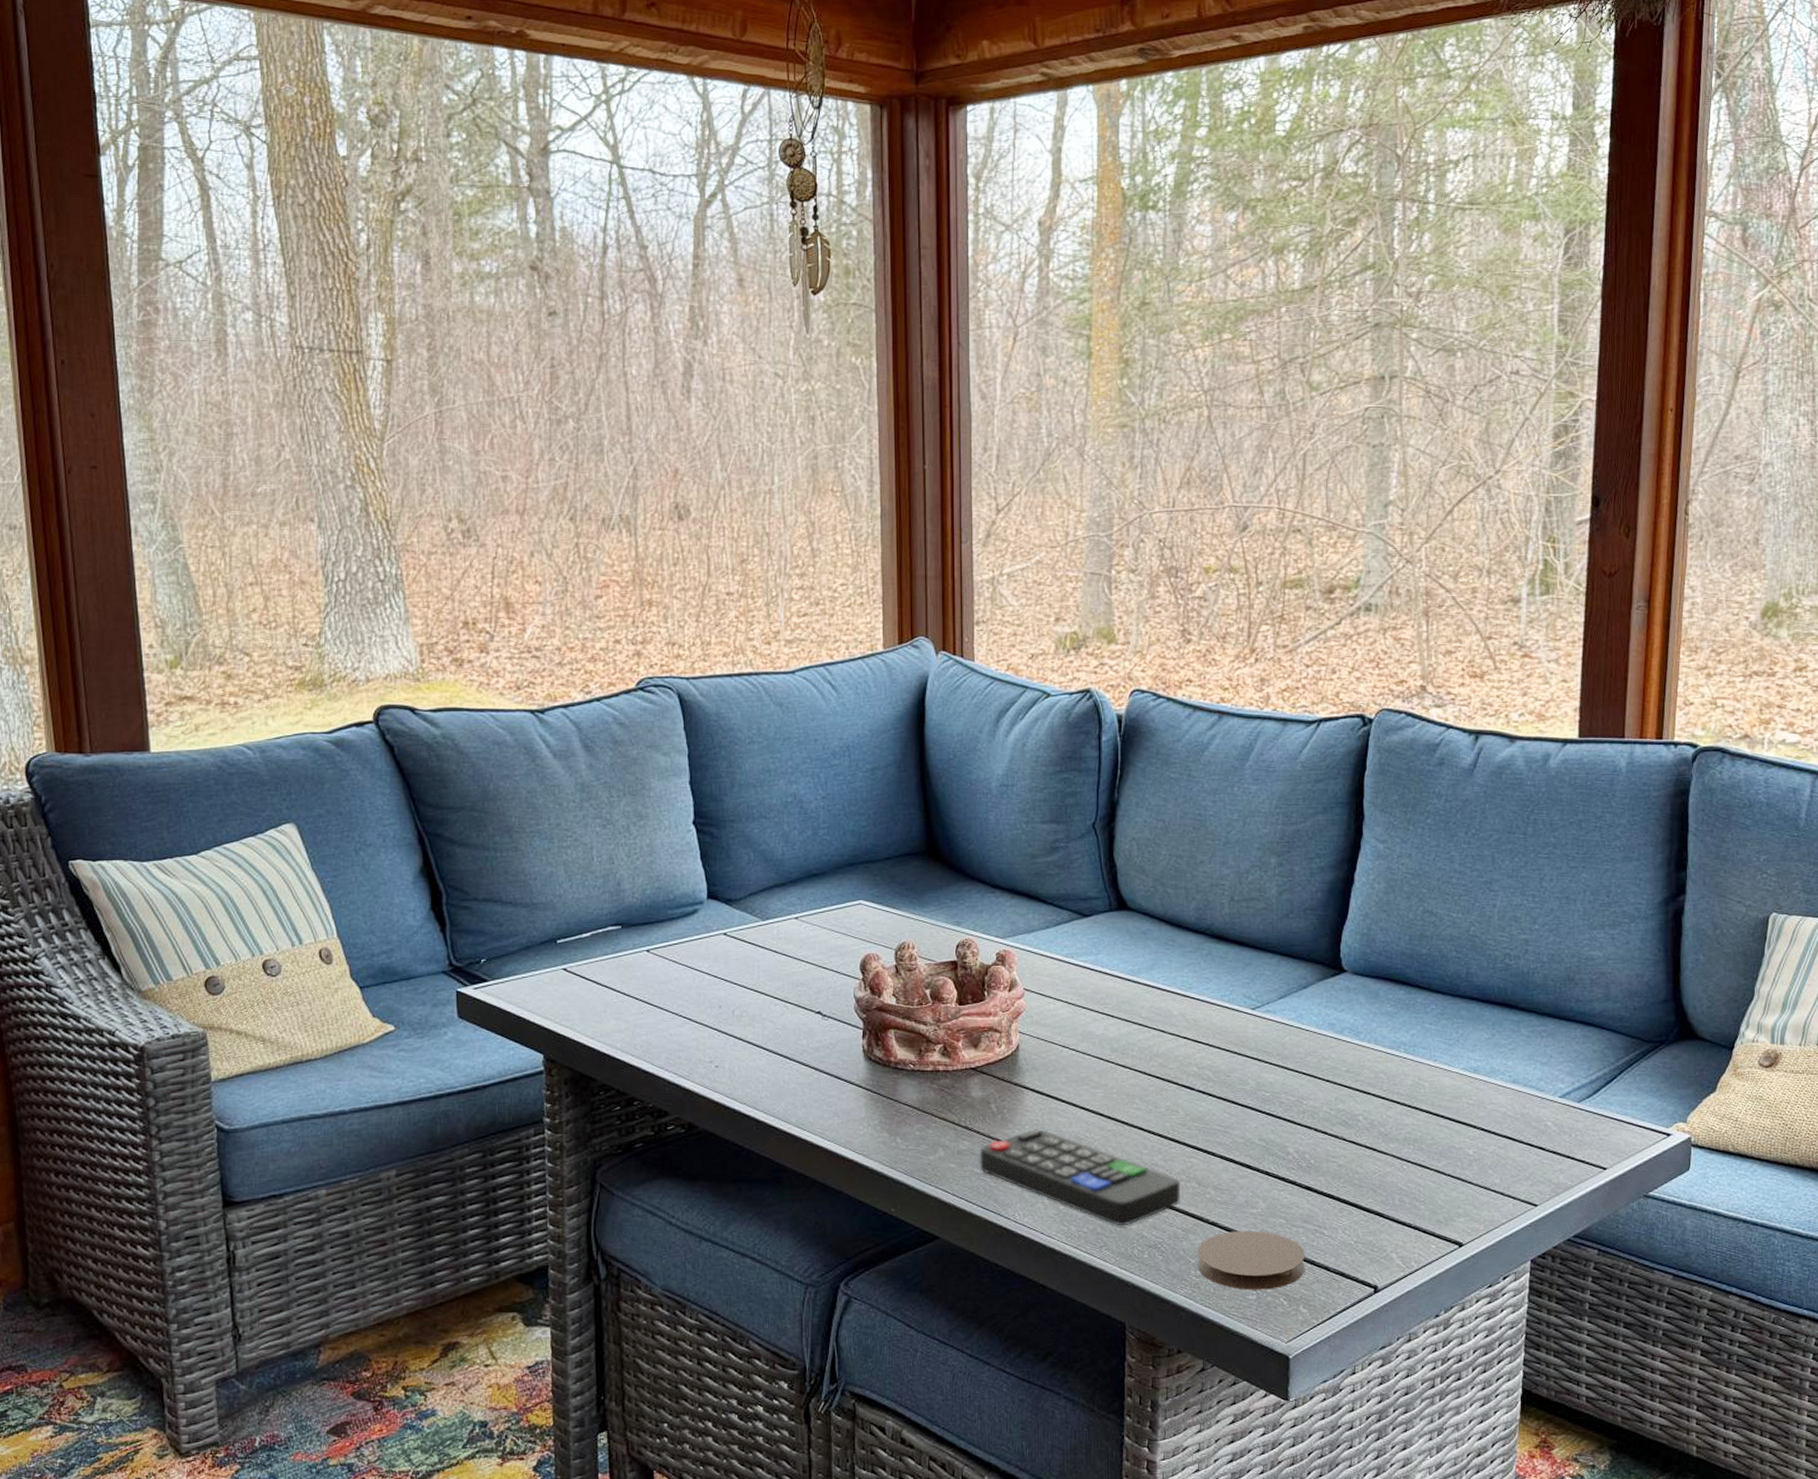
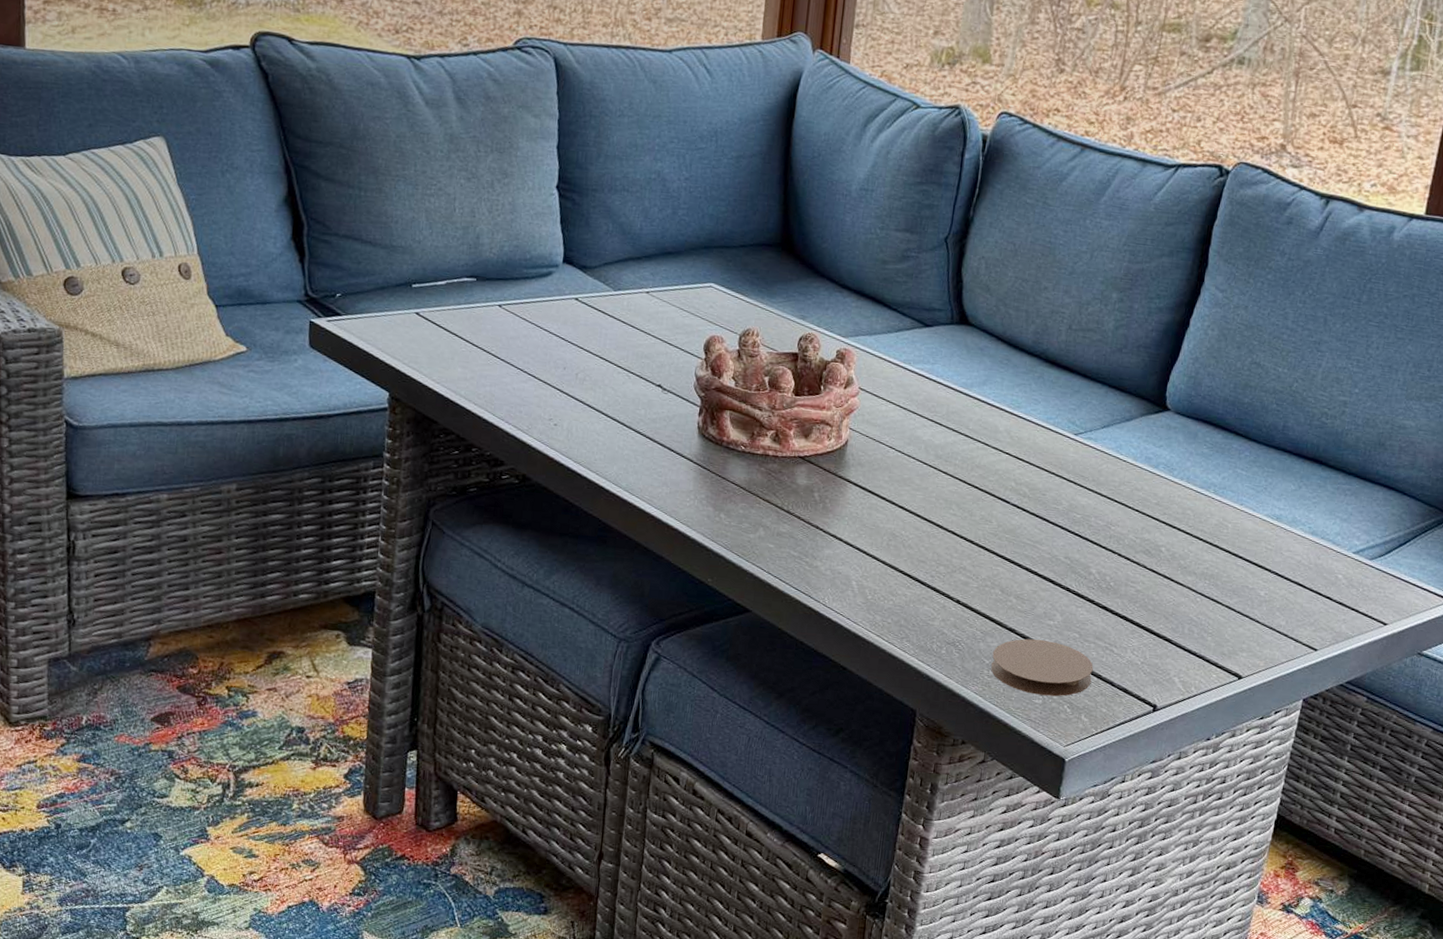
remote control: present [979,1129,1181,1226] -> none [796,521,985,622]

